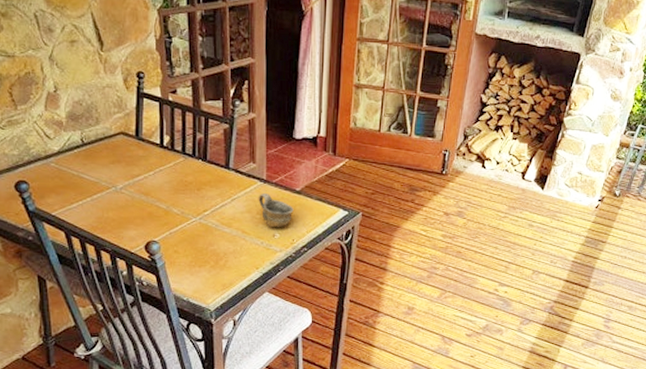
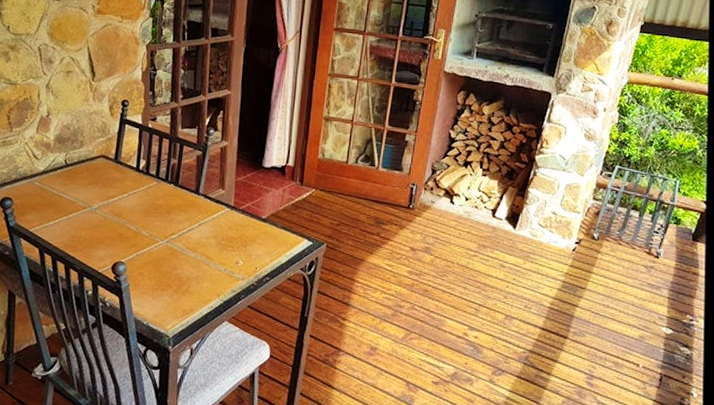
cup: present [258,193,294,228] -> none [224,220,259,255]

